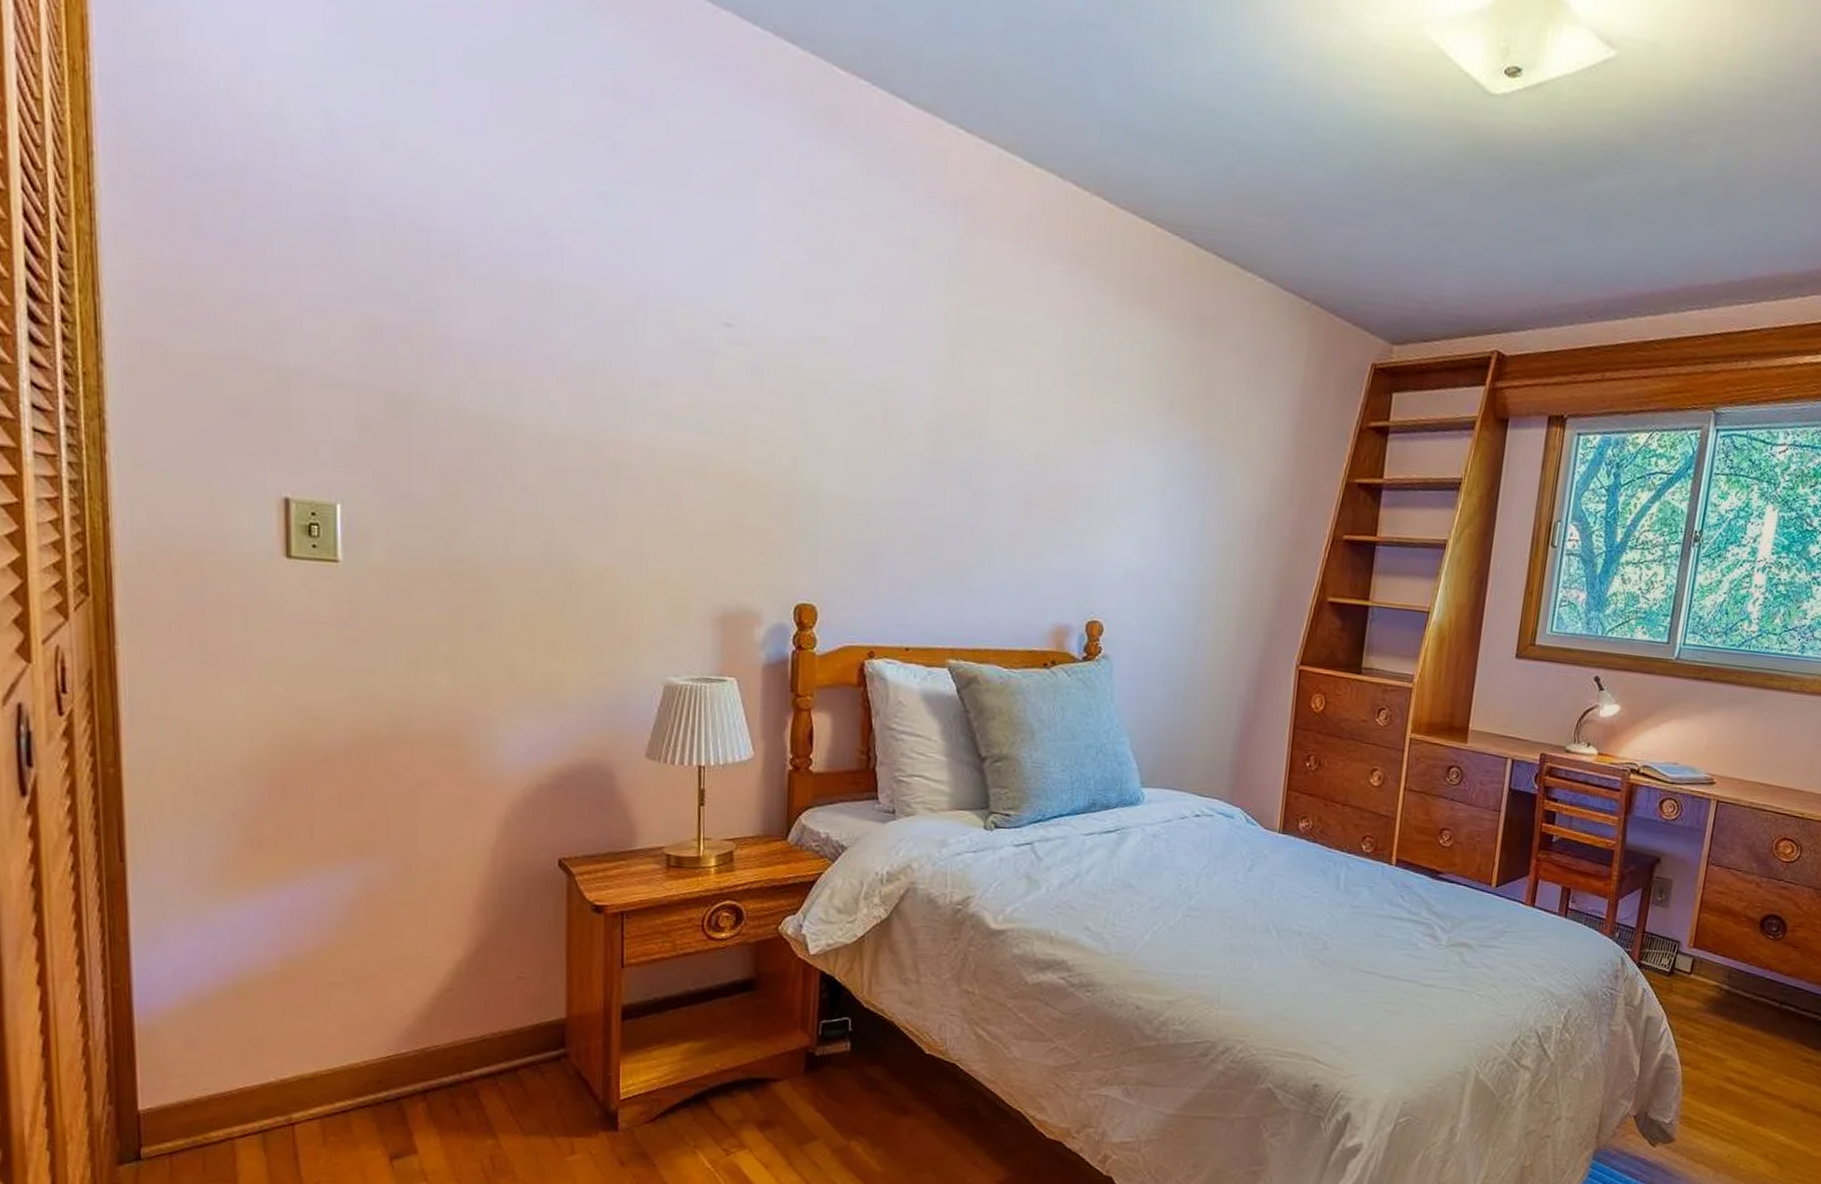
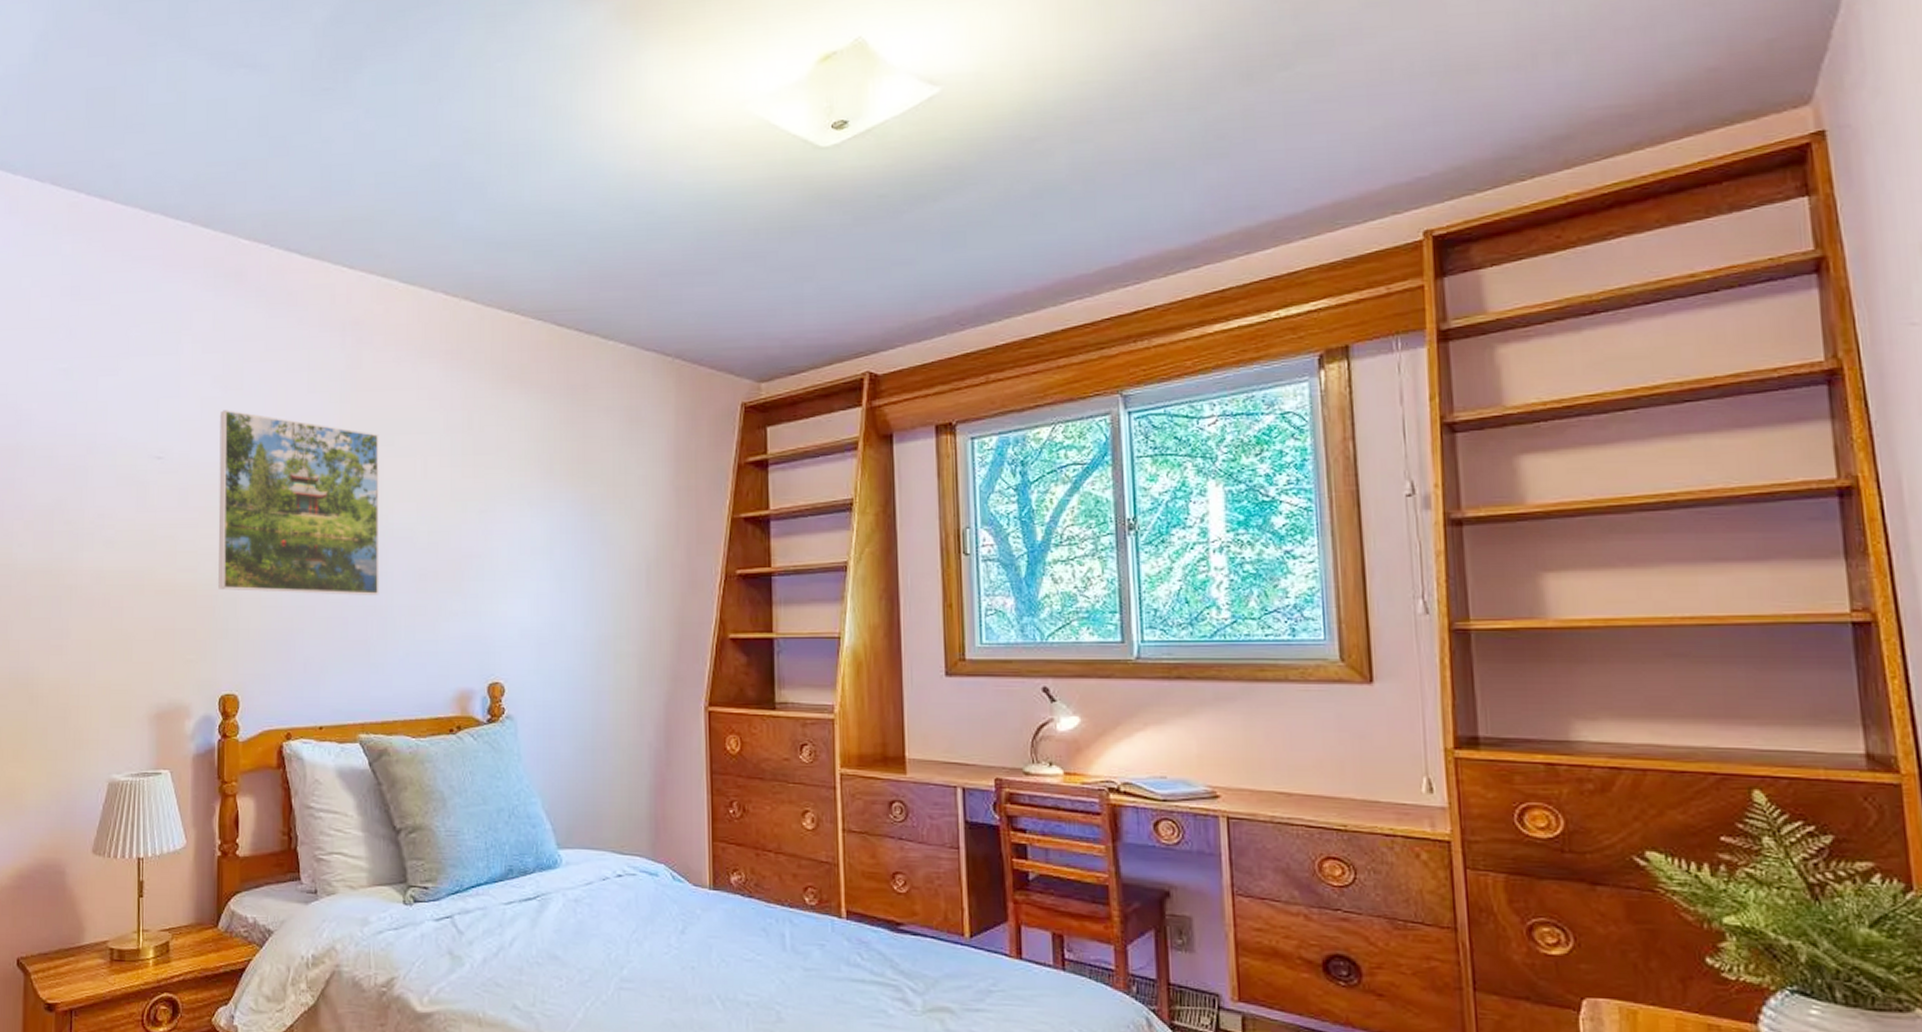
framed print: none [797,279,990,516] -> present [218,410,380,595]

